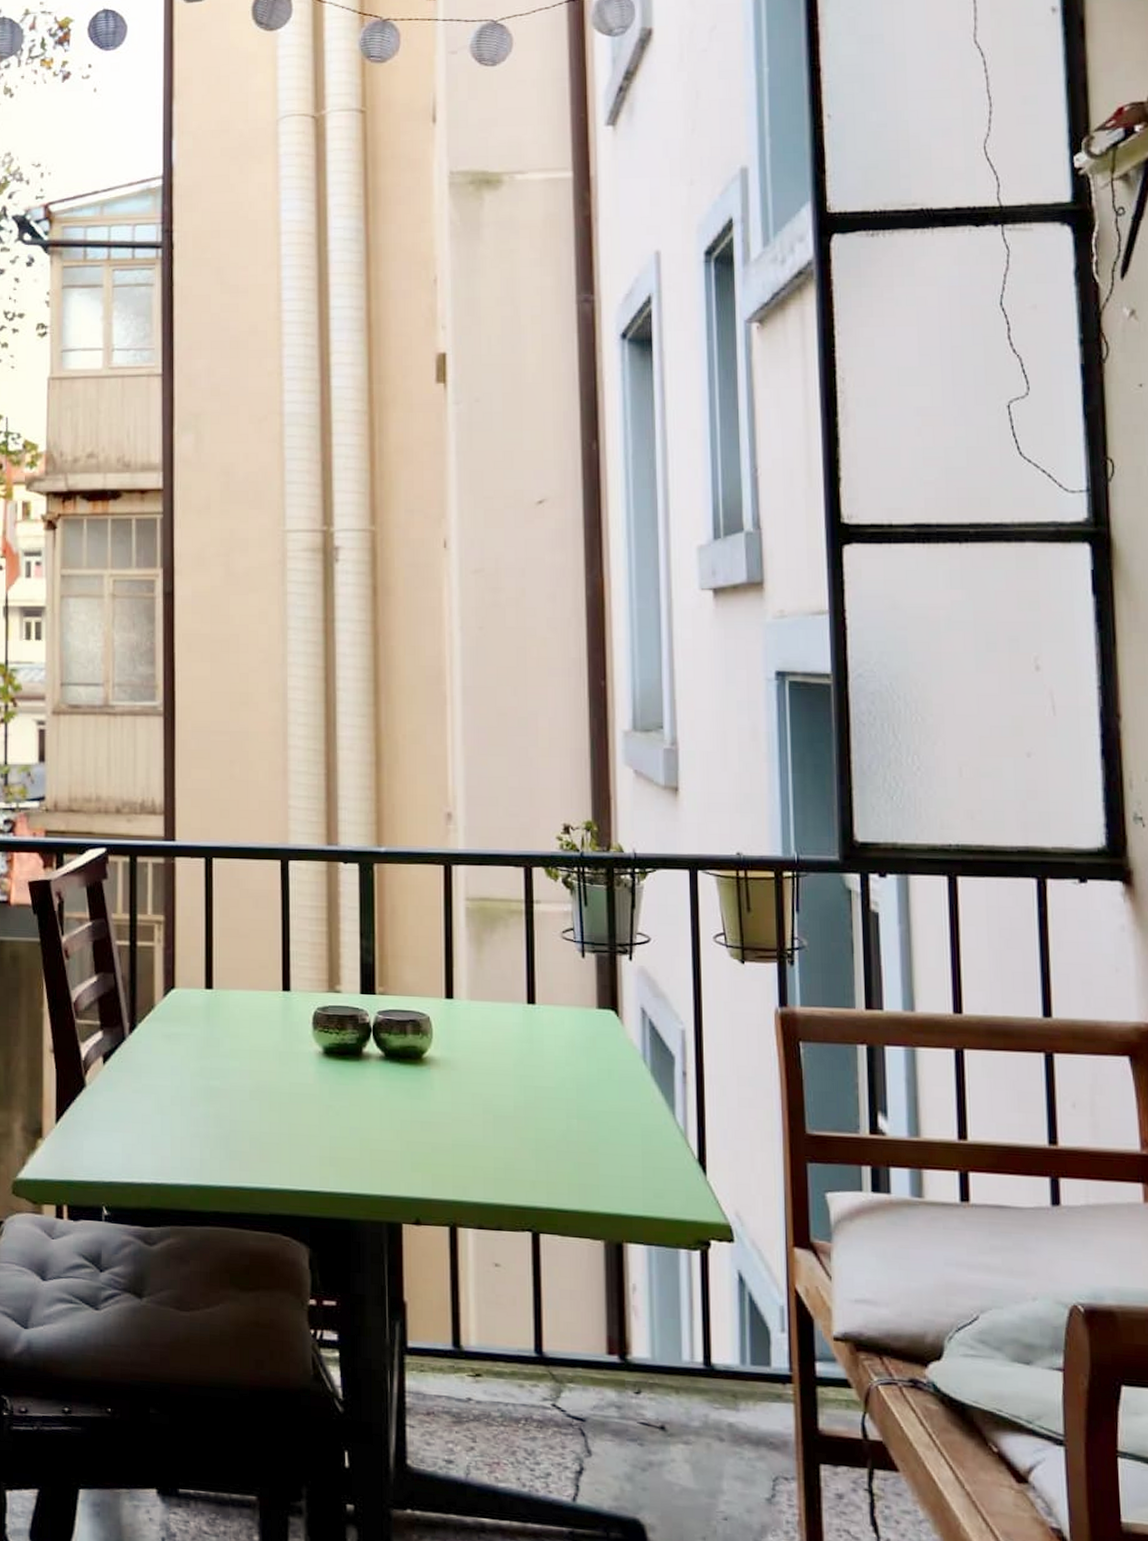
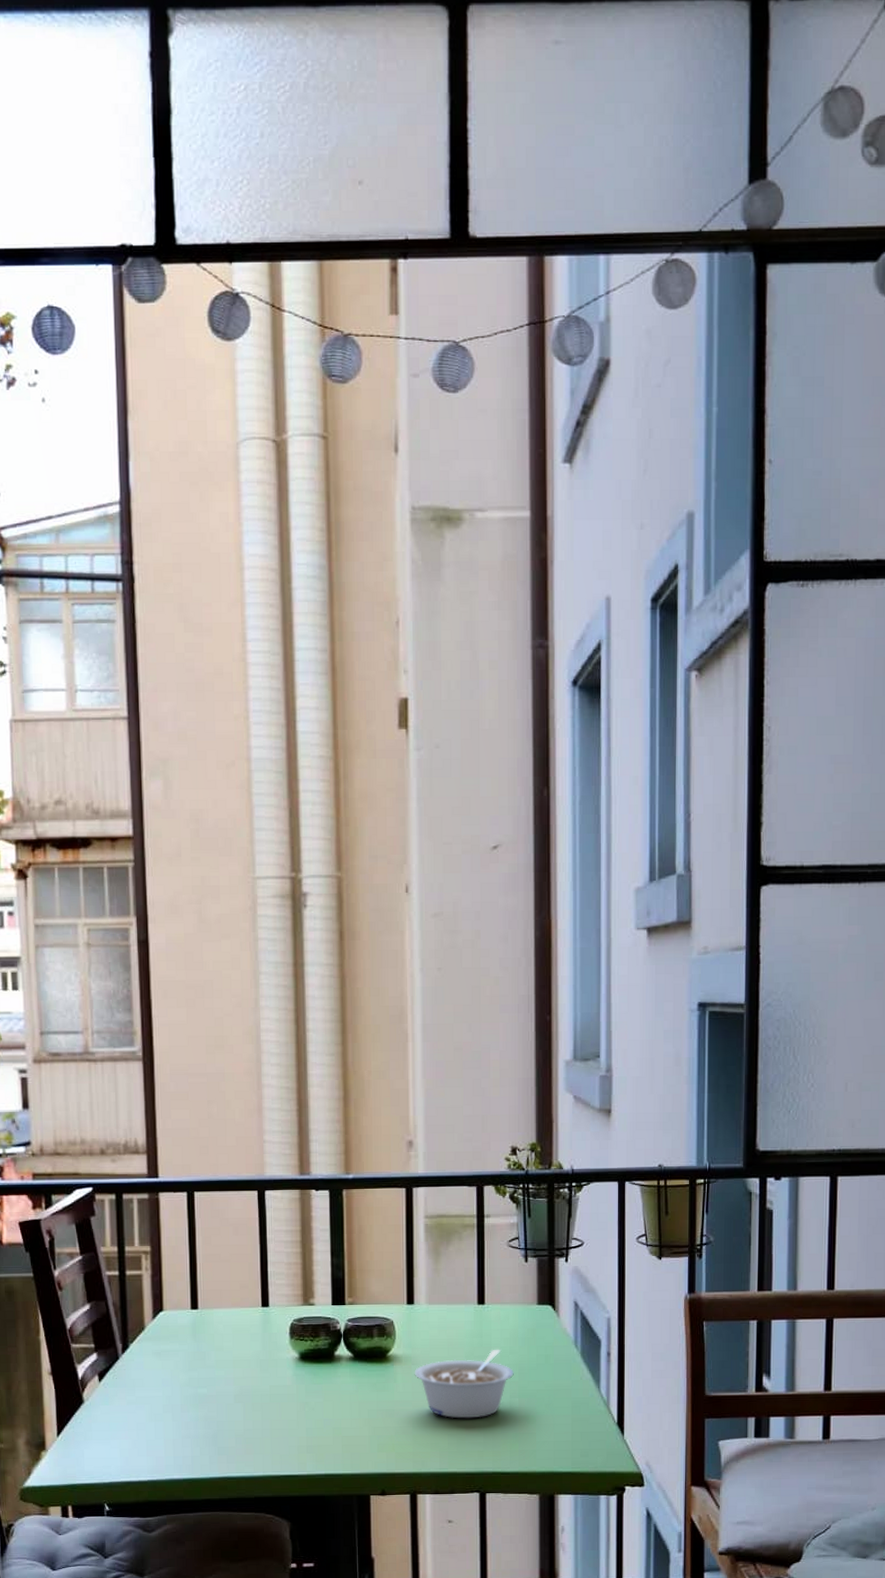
legume: none [454,1059,571,1140] -> present [414,1350,514,1419]

